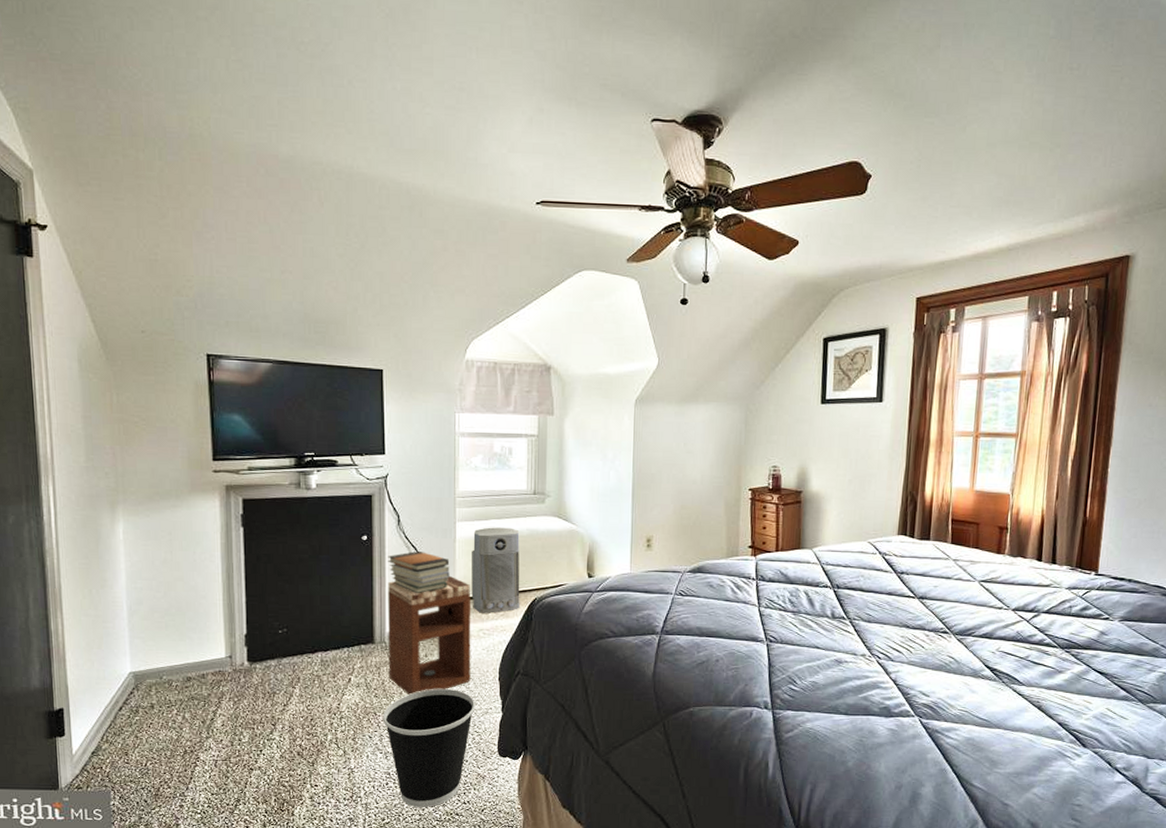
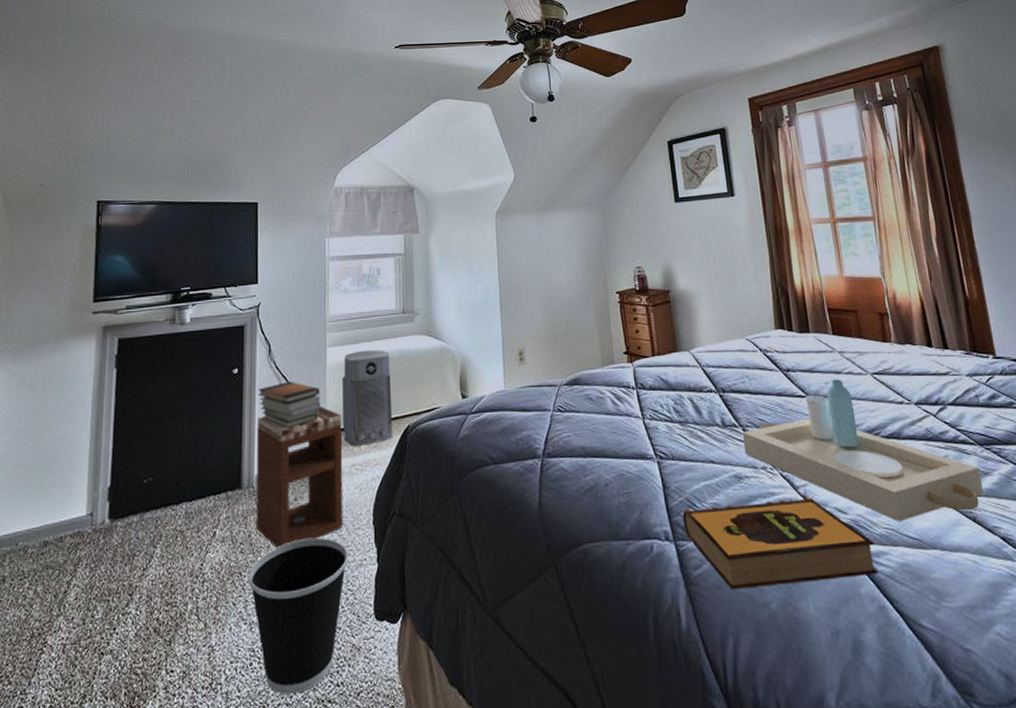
hardback book: none [782,682,947,750] -> present [682,498,879,590]
serving tray: none [847,584,1055,705] -> present [742,379,984,521]

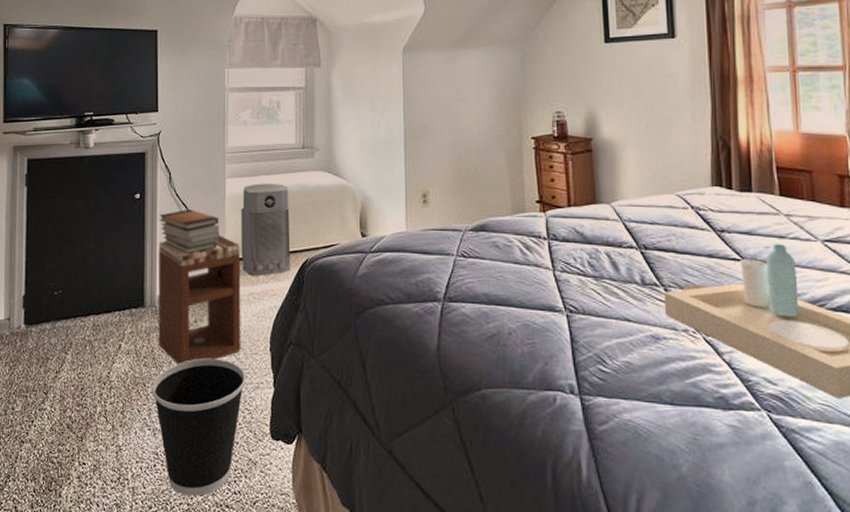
hardback book: present [682,498,879,590] -> none [590,364,808,450]

